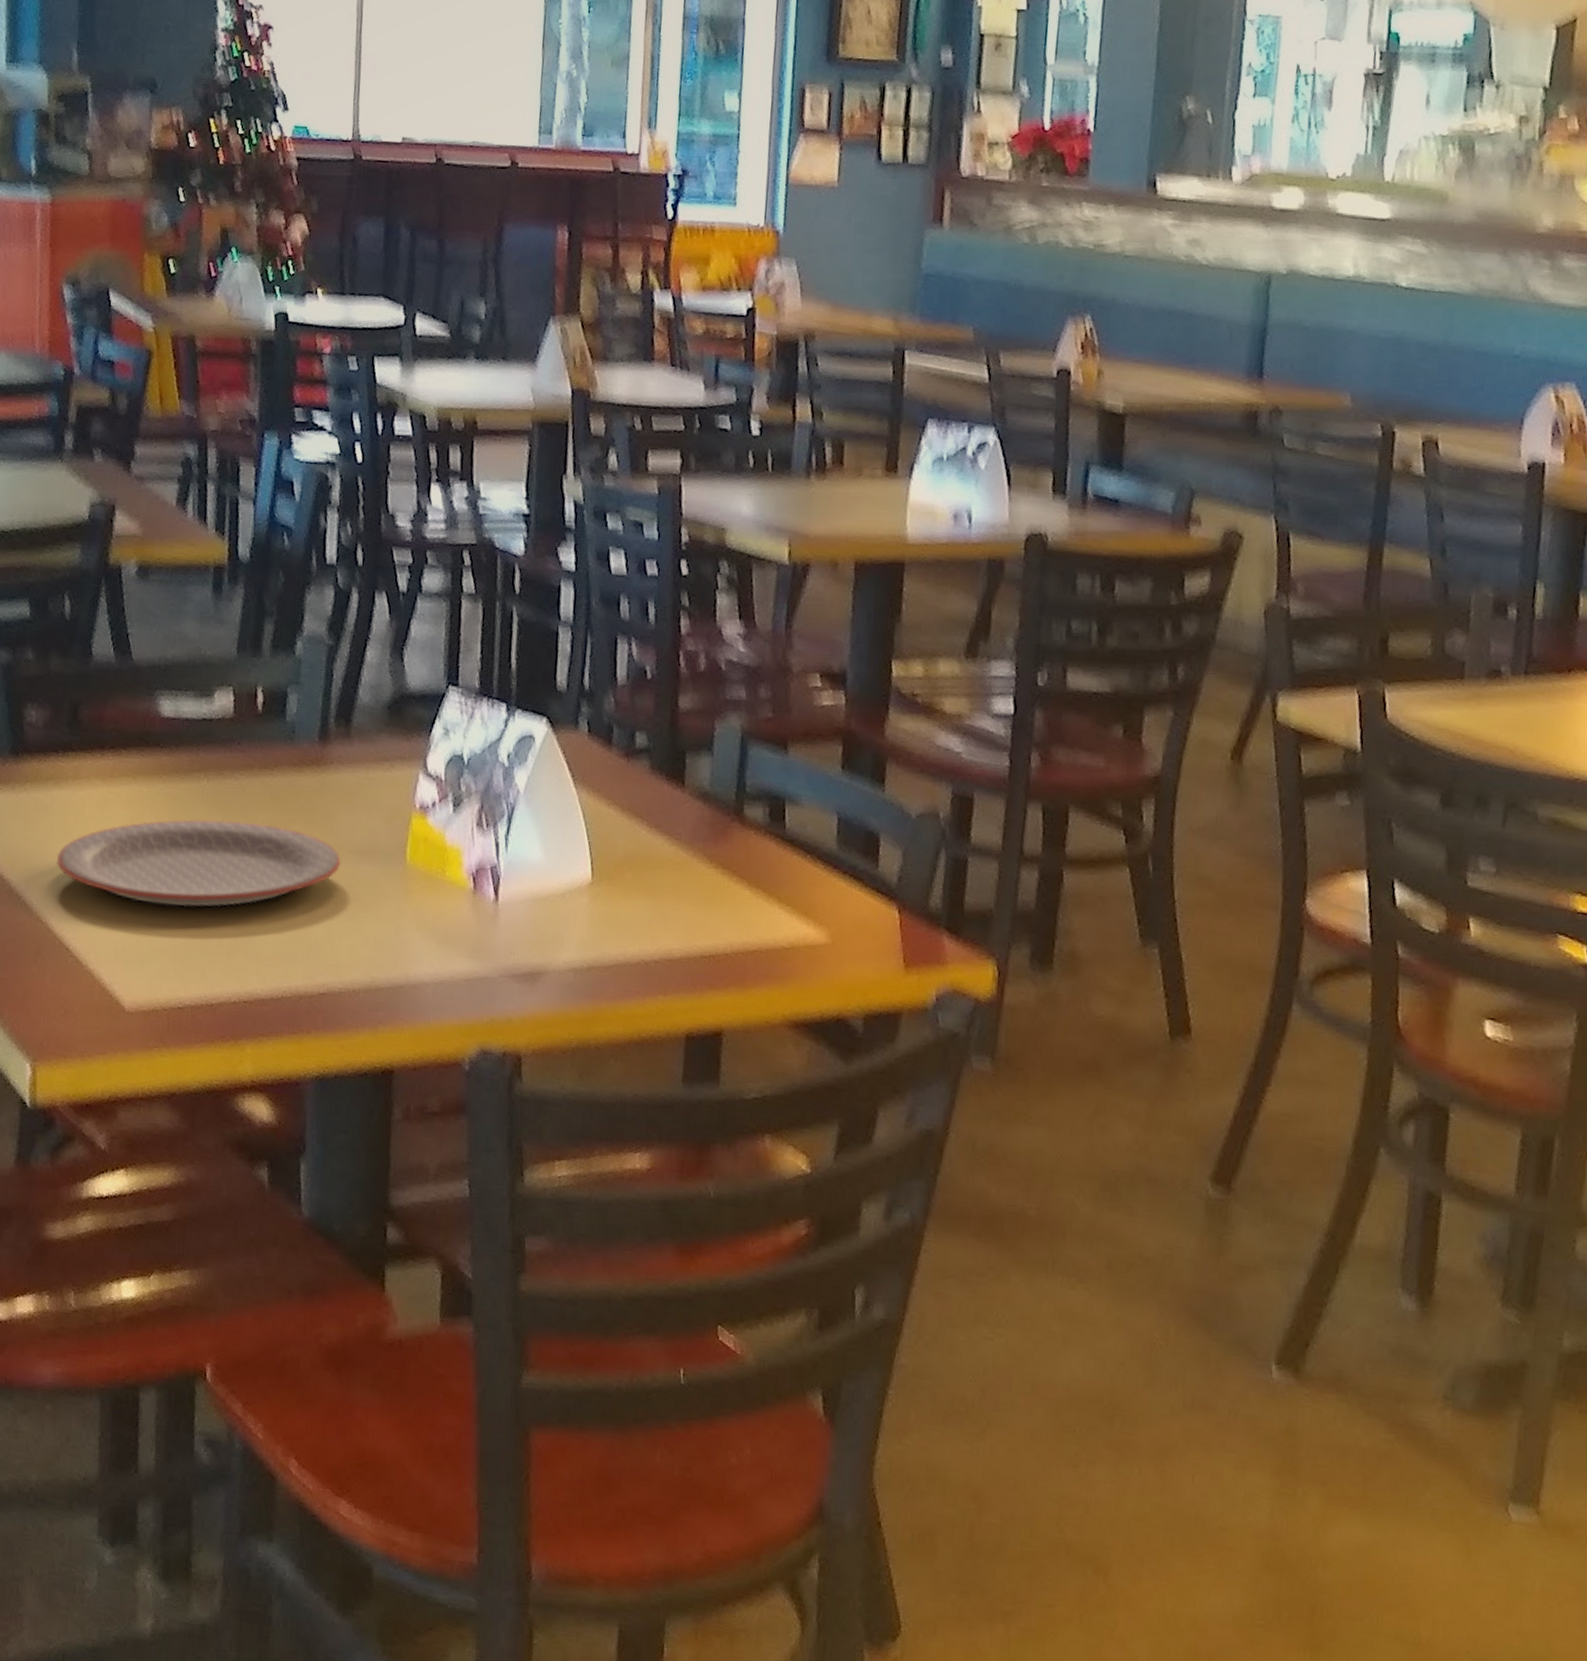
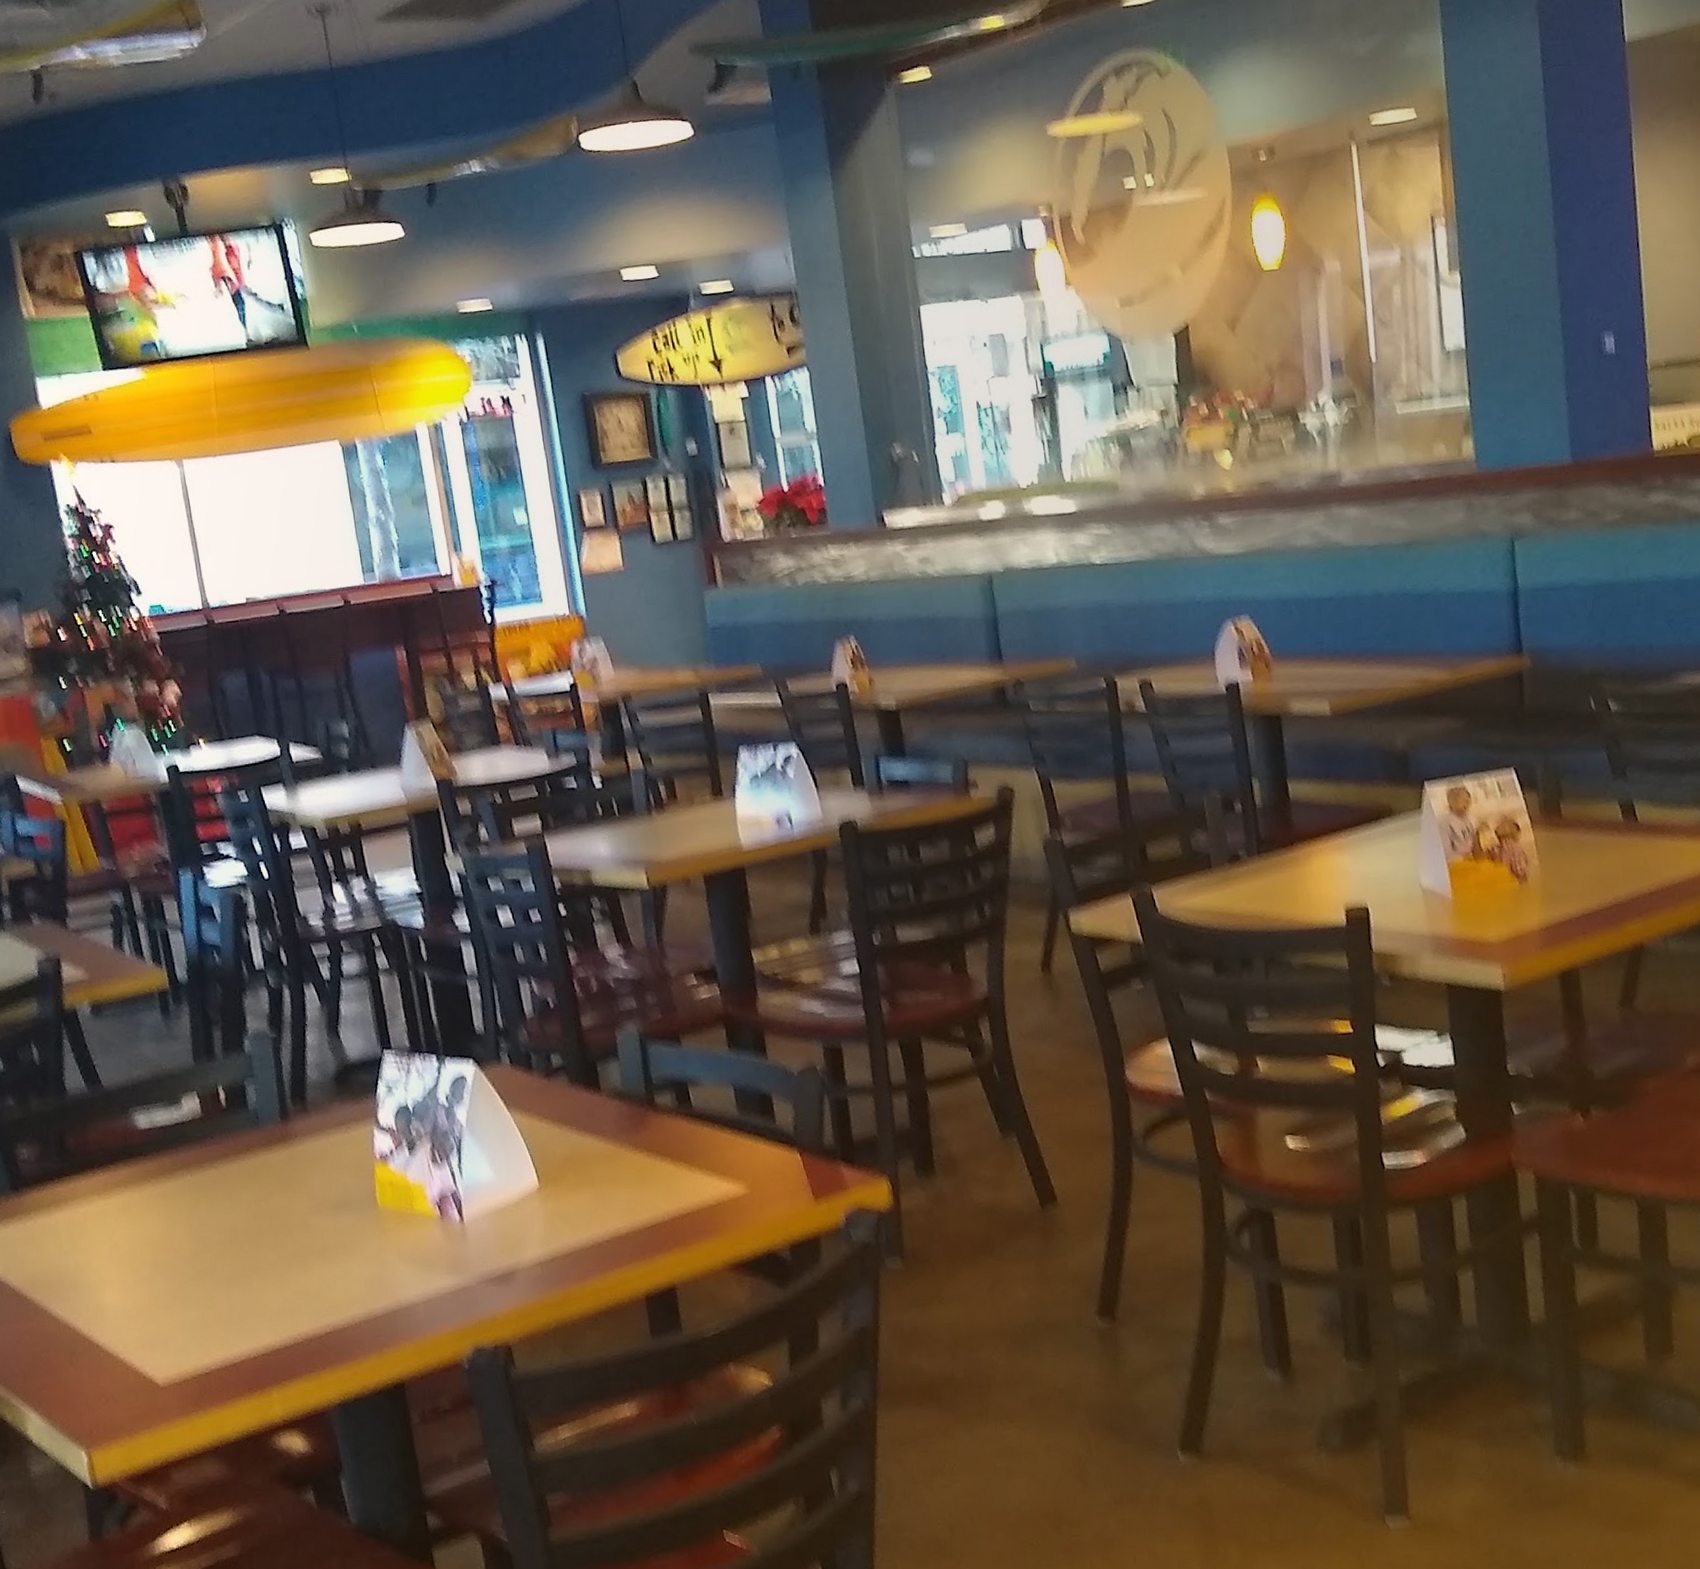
plate: present [56,819,341,907] -> none [70,1200,322,1291]

